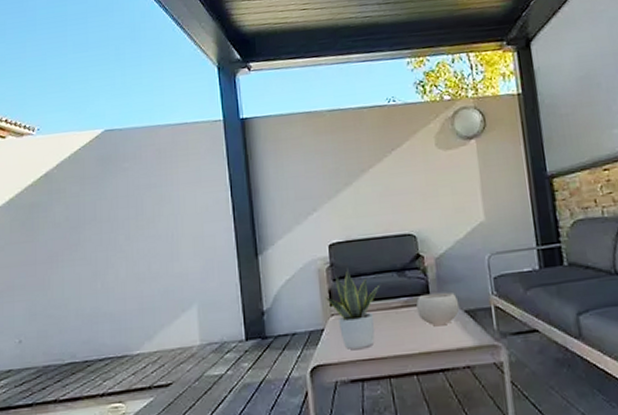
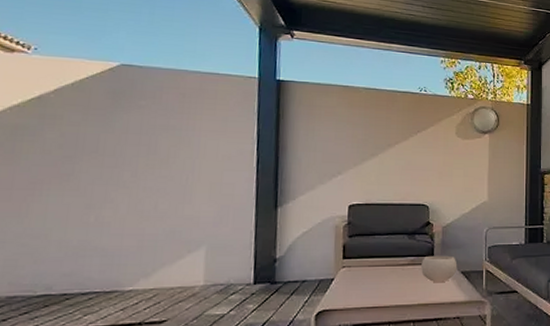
potted plant: present [325,268,381,351] -> none [339,228,392,299]

